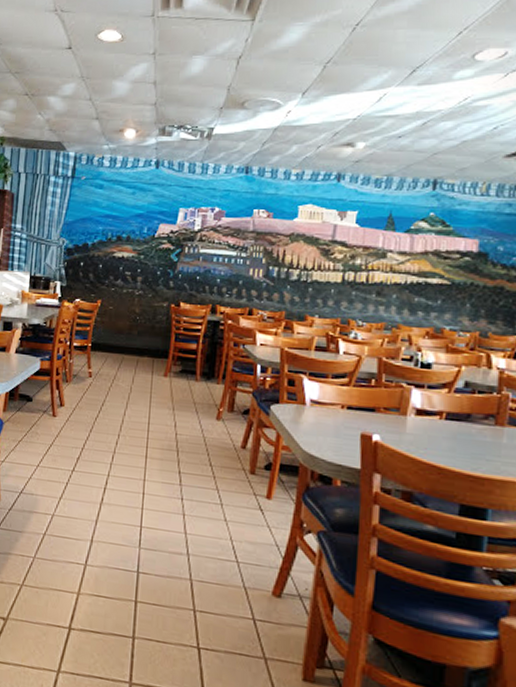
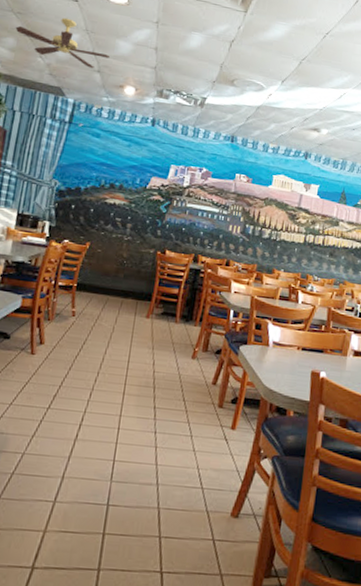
ceiling fan: none [14,68,107,117] -> present [15,17,110,69]

